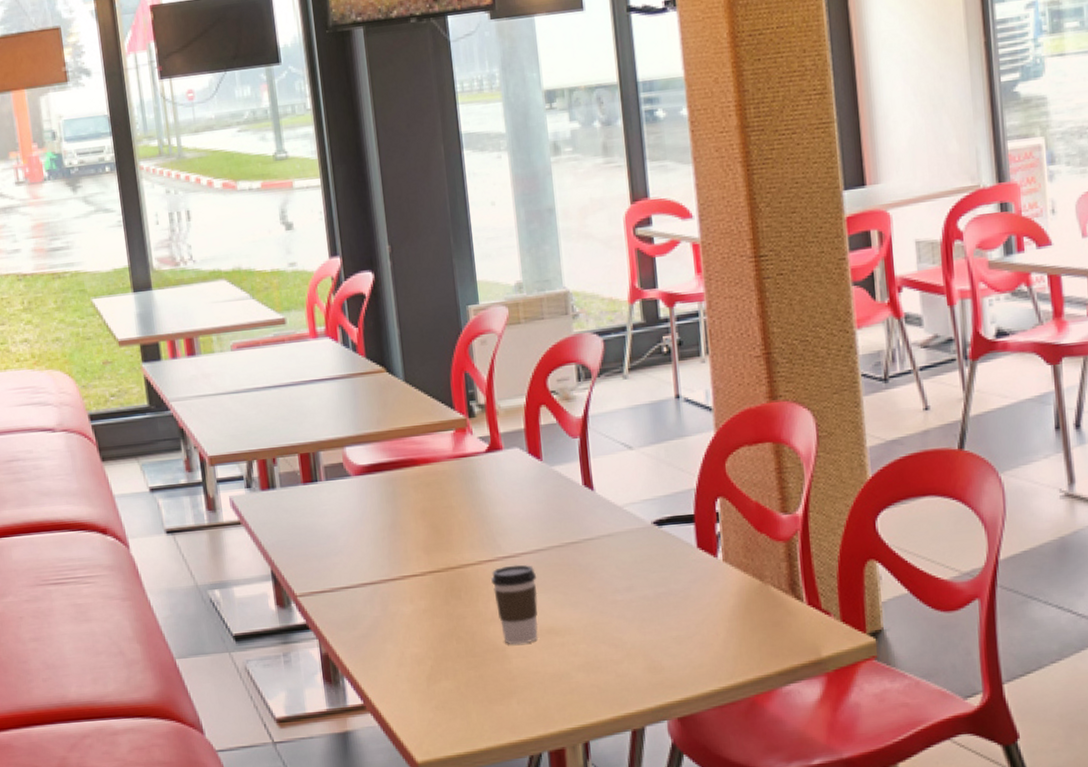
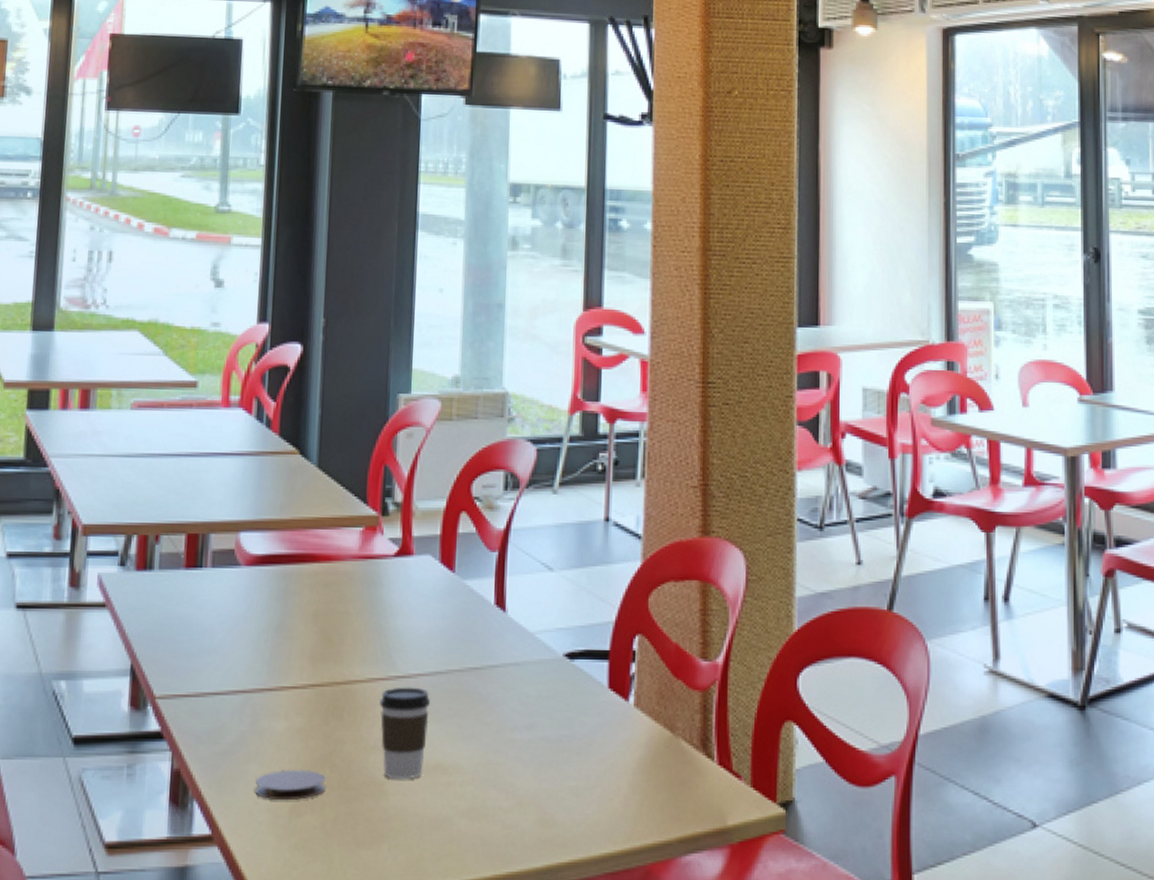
coaster: none [394,643,455,671] -> present [255,770,326,801]

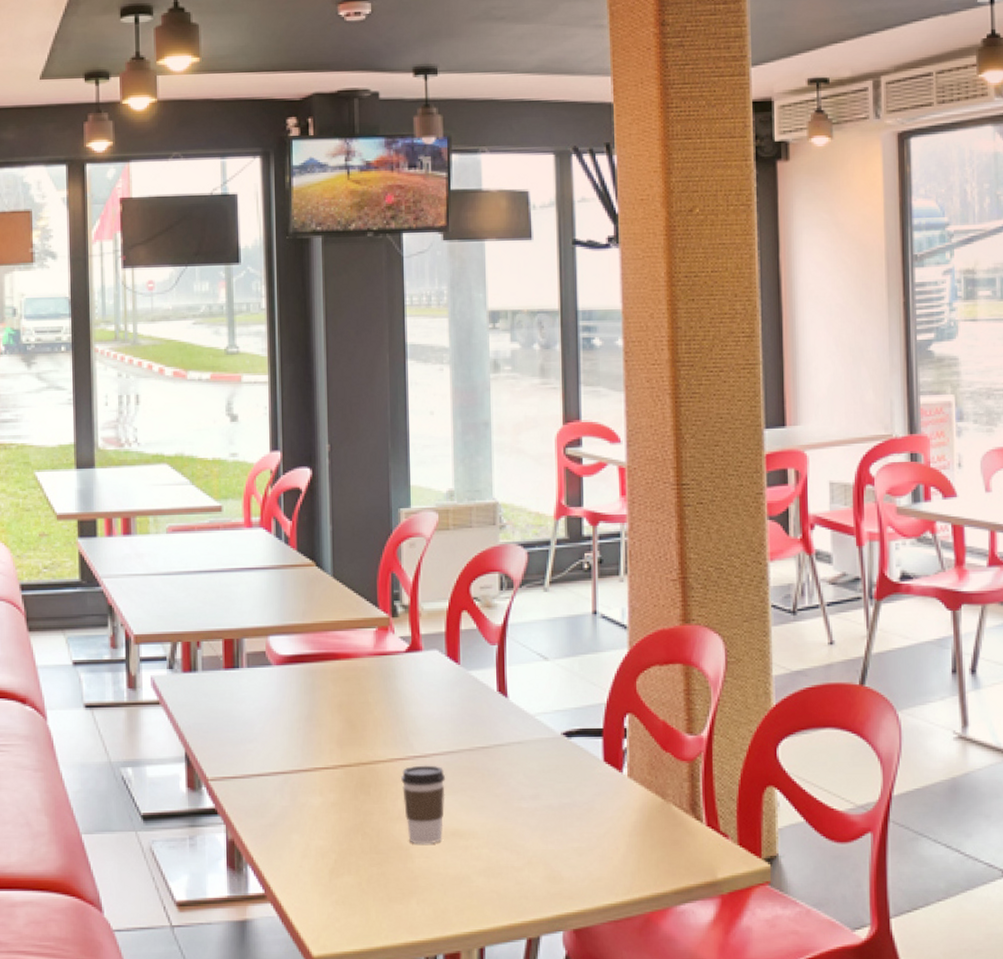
coaster: present [255,770,326,801] -> none [299,838,359,864]

